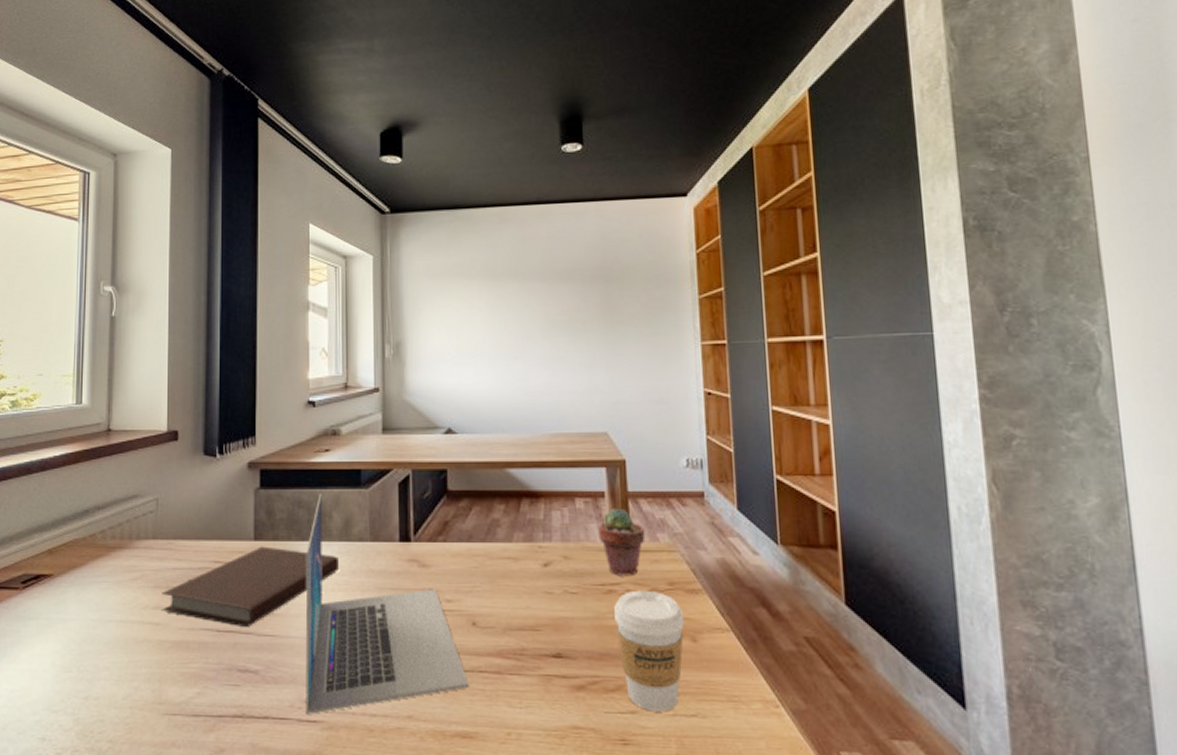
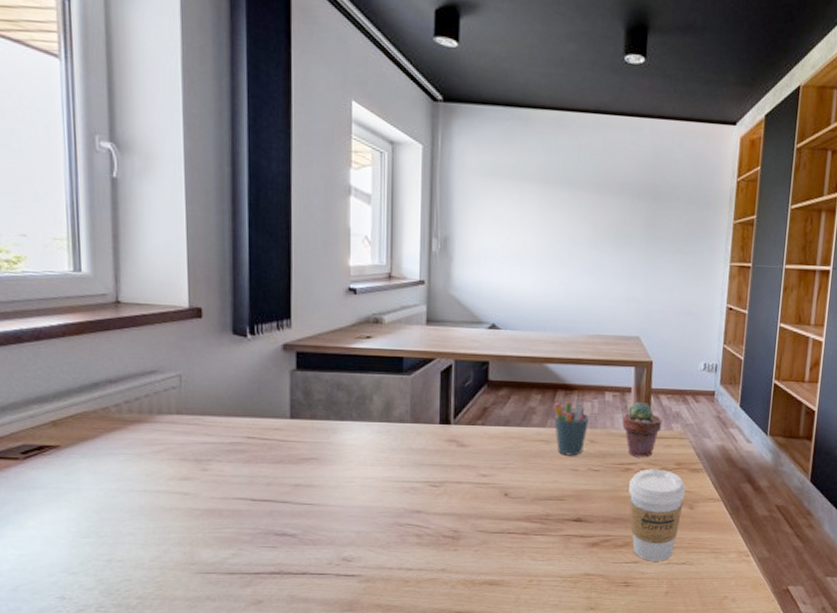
notebook: present [161,546,340,627] -> none [189,424,380,496]
laptop: present [305,494,470,714] -> none [344,378,499,570]
pen holder: none [520,511,561,576] -> present [554,401,590,456]

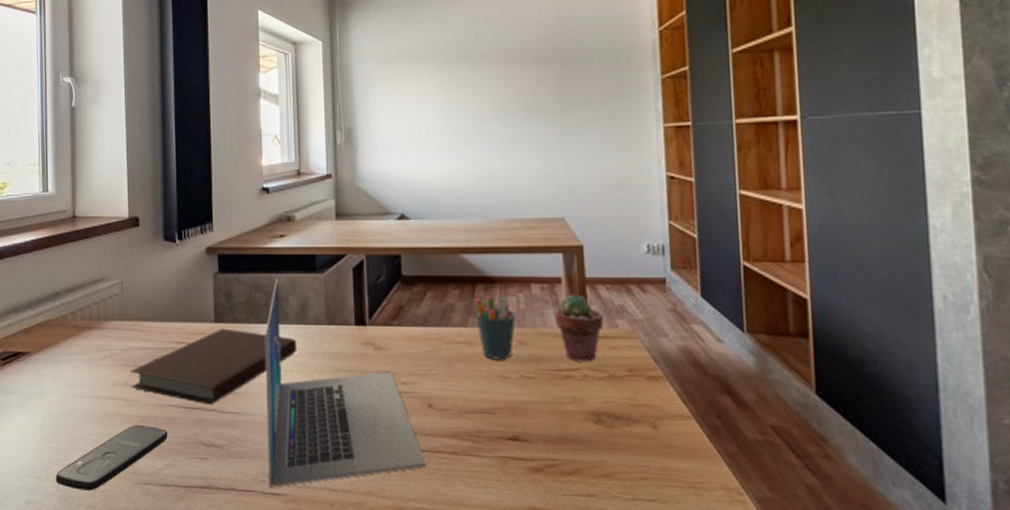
smartphone: none [96,518,234,583] -> present [55,425,168,491]
notebook: none [189,424,380,496] -> present [130,328,298,404]
laptop: none [344,378,499,570] -> present [265,278,427,488]
coffee cup: present [629,469,686,561] -> none [571,376,645,496]

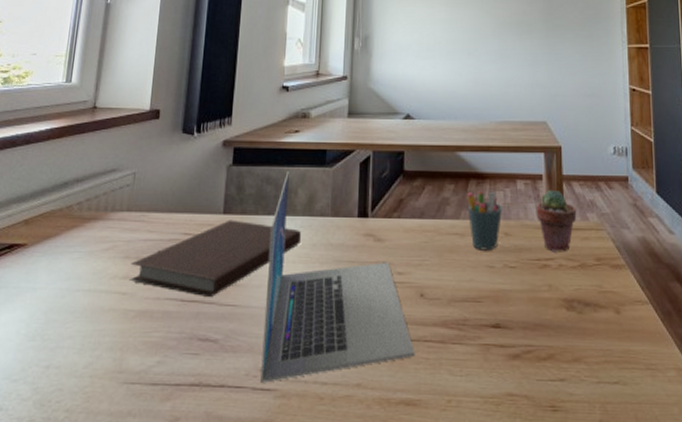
smartphone: present [55,425,168,491] -> none [34,320,163,393]

